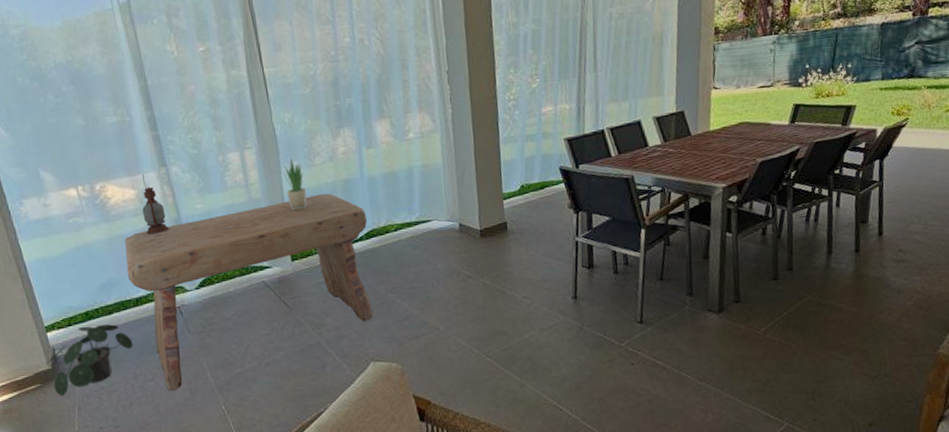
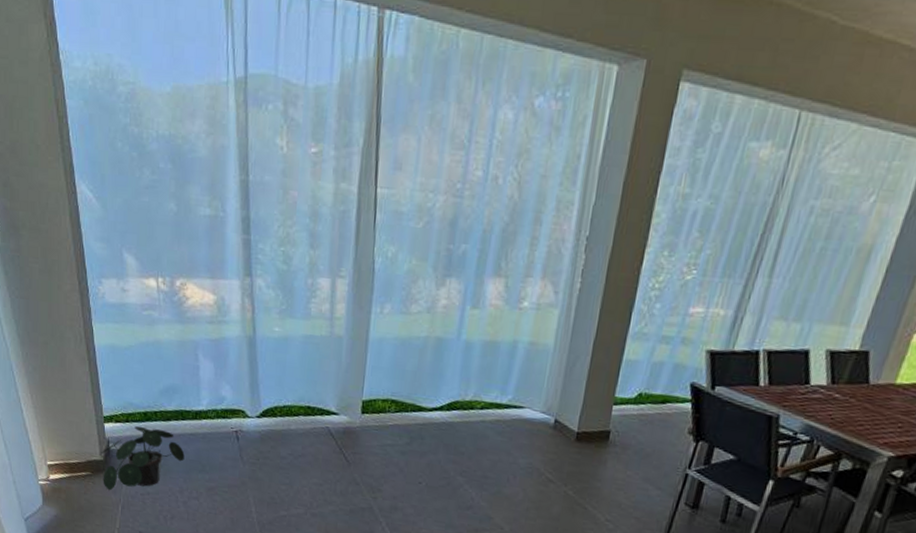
step stool: present [125,193,373,392] -> none [191,341,454,516]
lantern: present [142,174,169,235] -> none [218,280,242,349]
potted plant: present [283,159,307,210] -> none [372,300,395,360]

